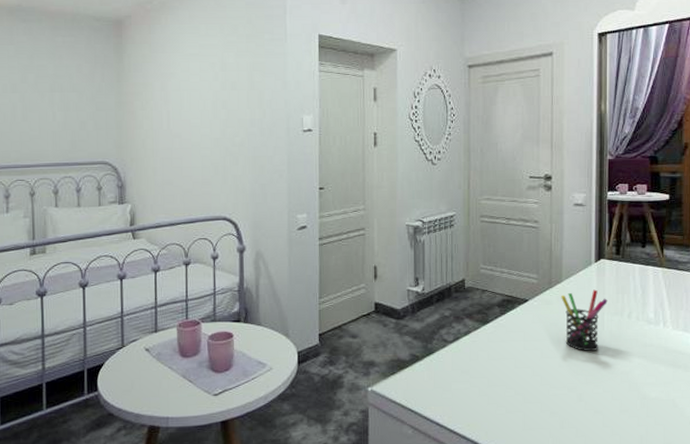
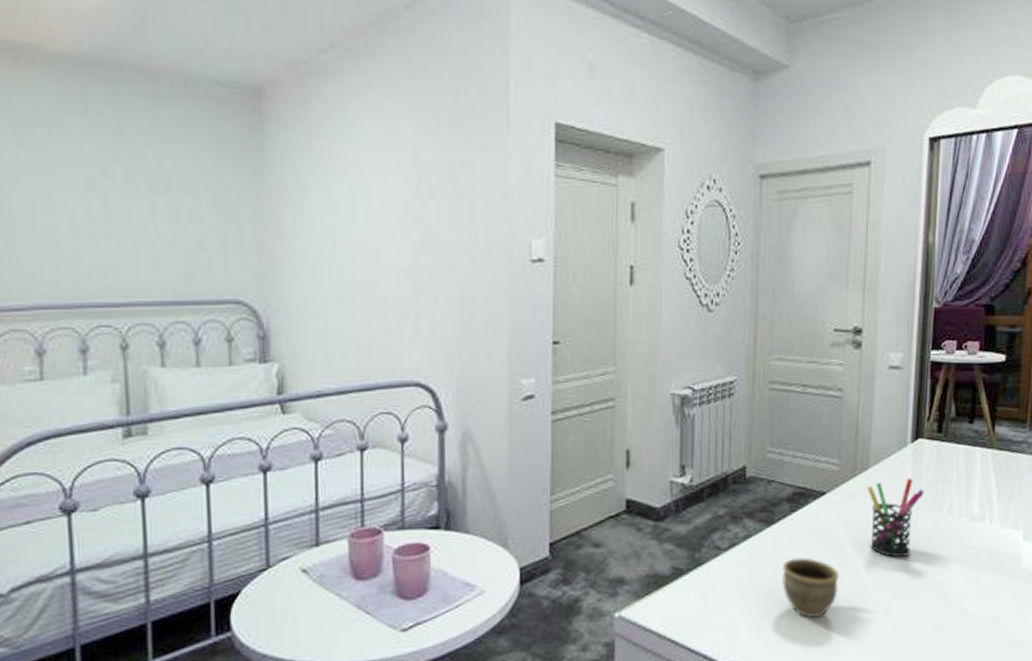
cup: none [496,350,542,397] -> present [782,557,840,618]

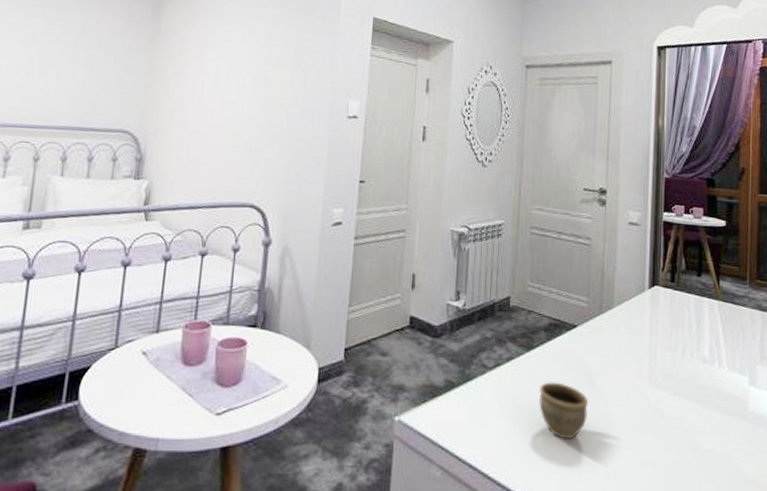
pen holder: present [867,478,924,557] -> none [612,319,661,390]

